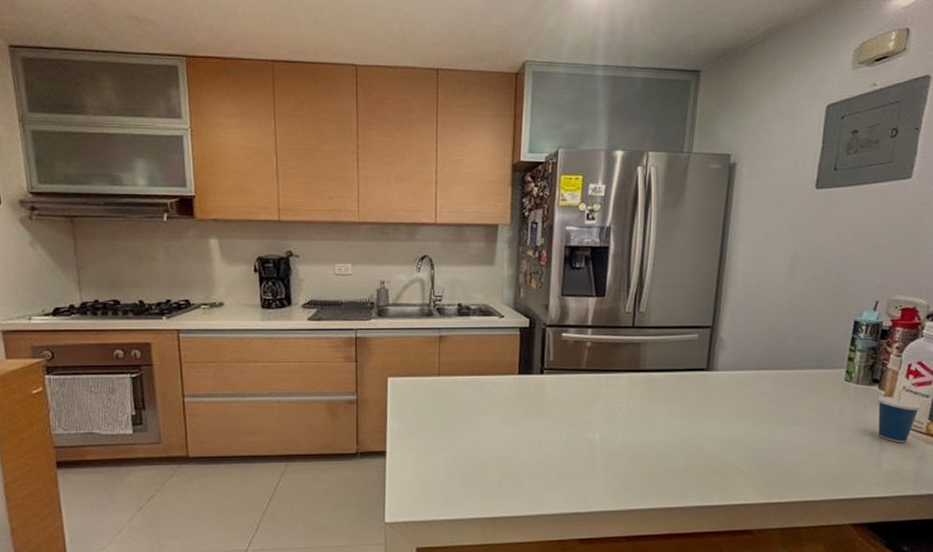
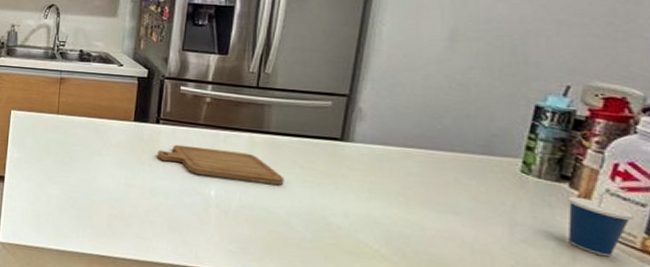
chopping board: none [544,392,660,421] -> present [158,144,284,185]

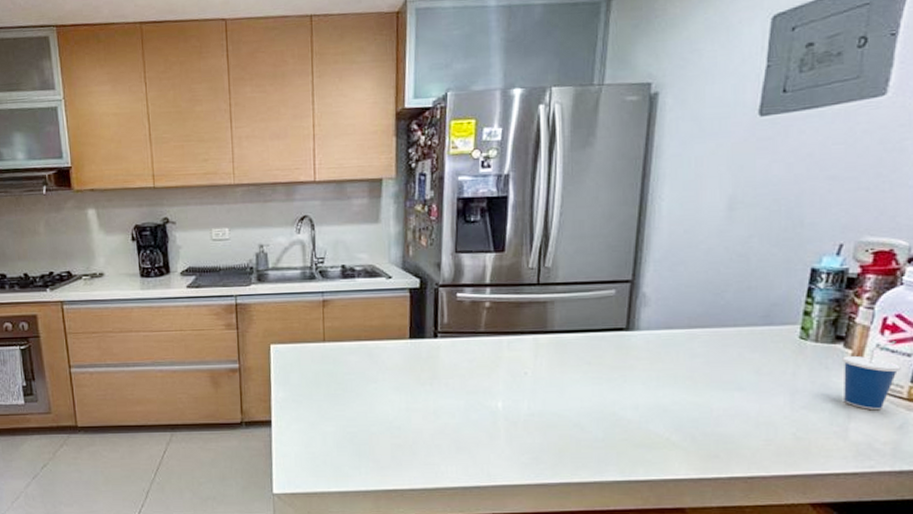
chopping board: present [158,144,284,185] -> none [438,357,572,387]

